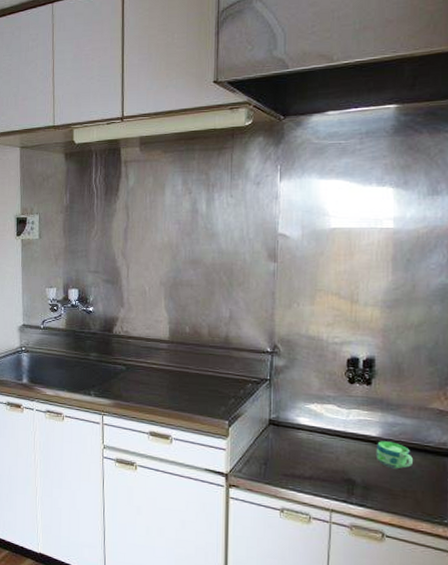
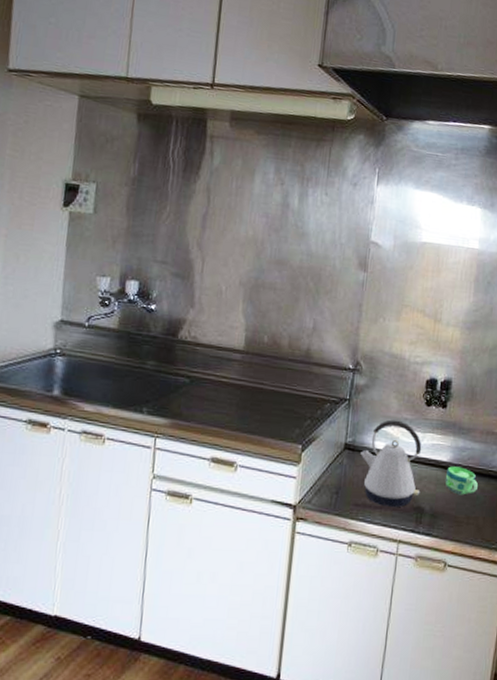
kettle: none [285,397,350,479] -> present [360,420,422,508]

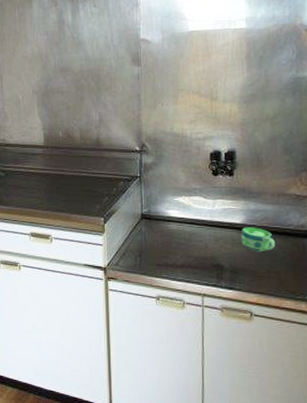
kettle: present [360,420,422,508] -> none [157,190,218,266]

